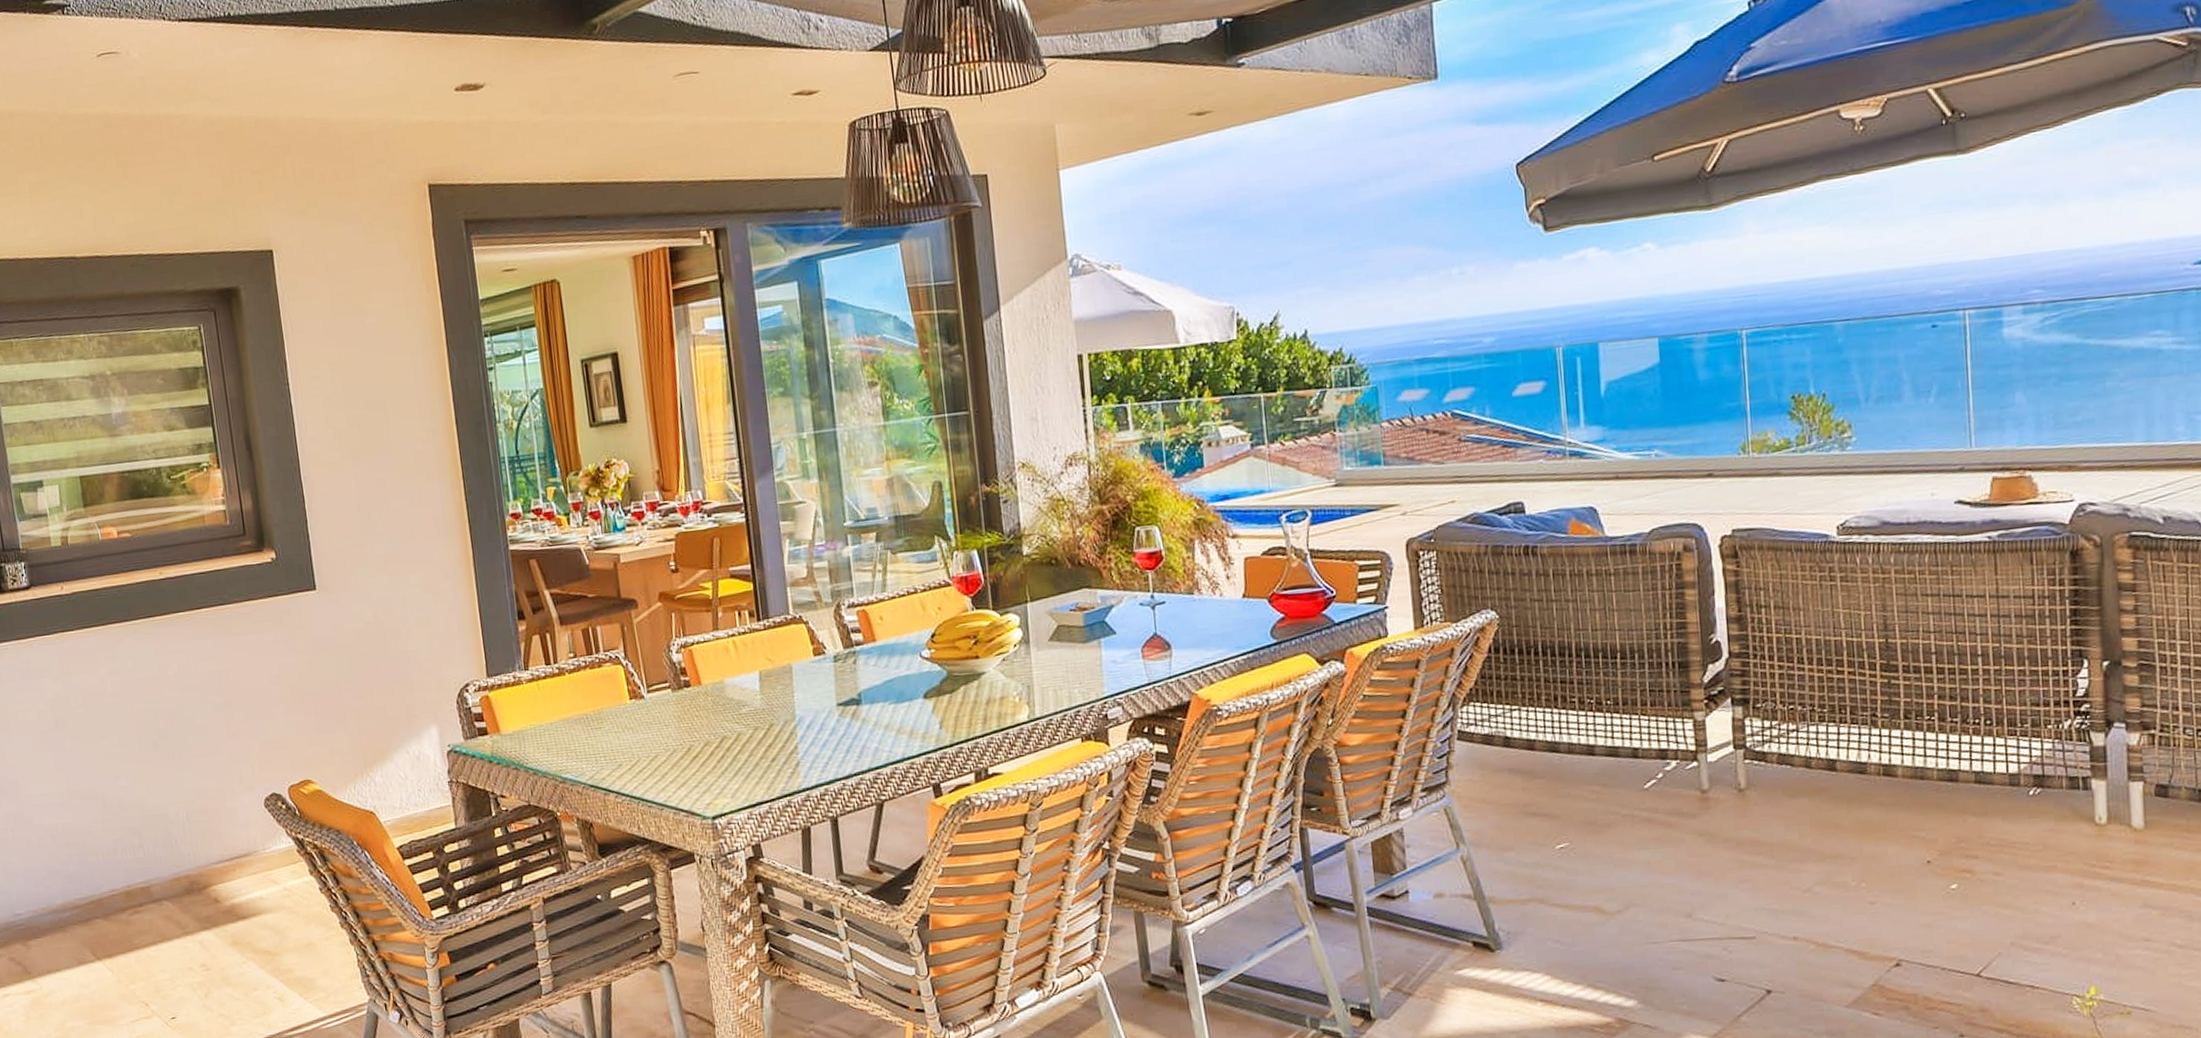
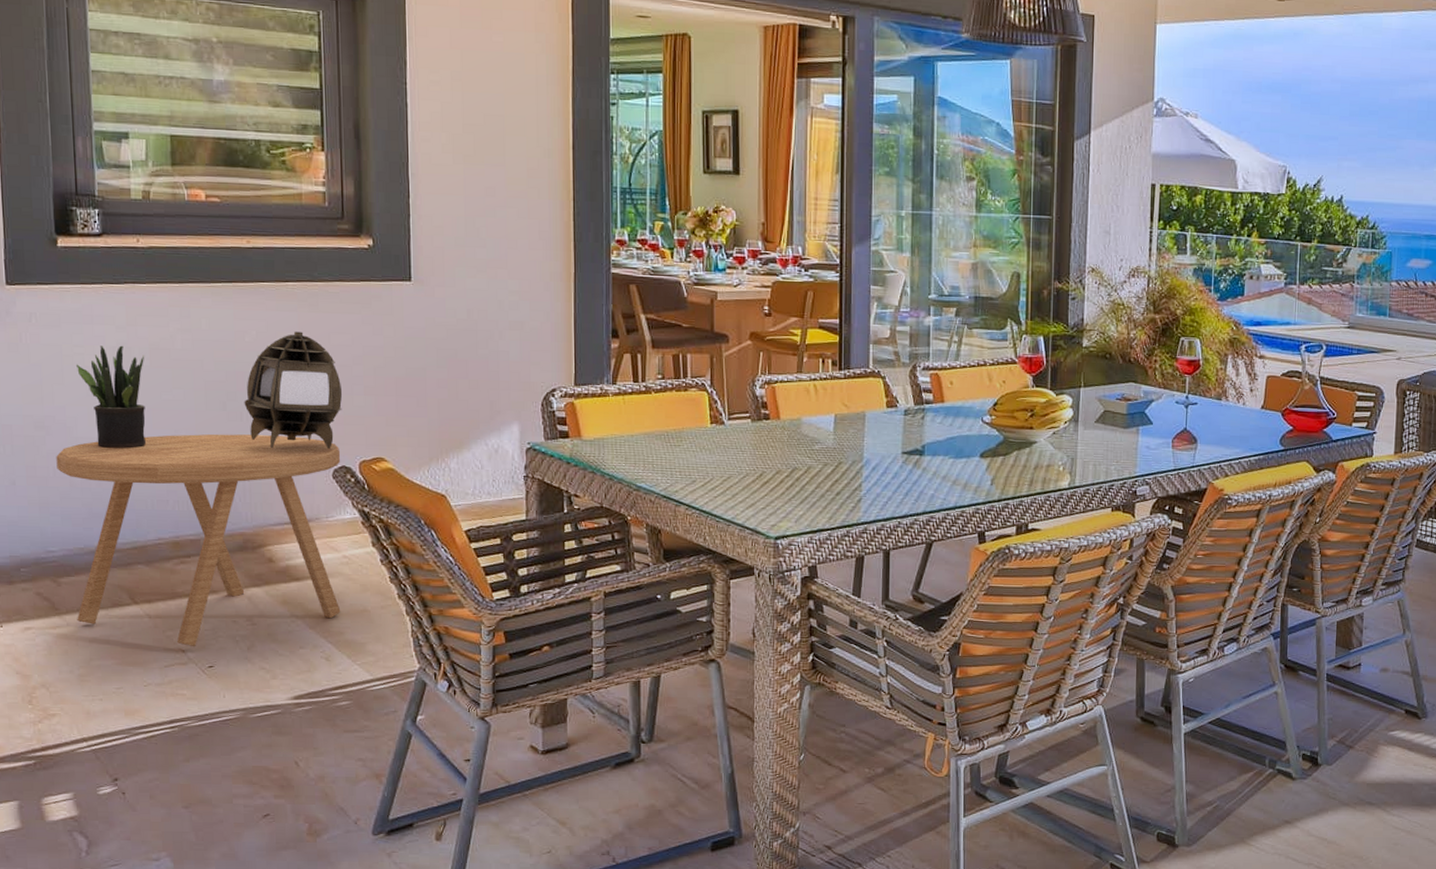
side table: none [13,768,288,999] -> present [56,433,341,646]
potted plant: none [20,696,91,803] -> present [75,345,147,449]
lantern: none [174,658,266,783] -> present [244,331,342,449]

